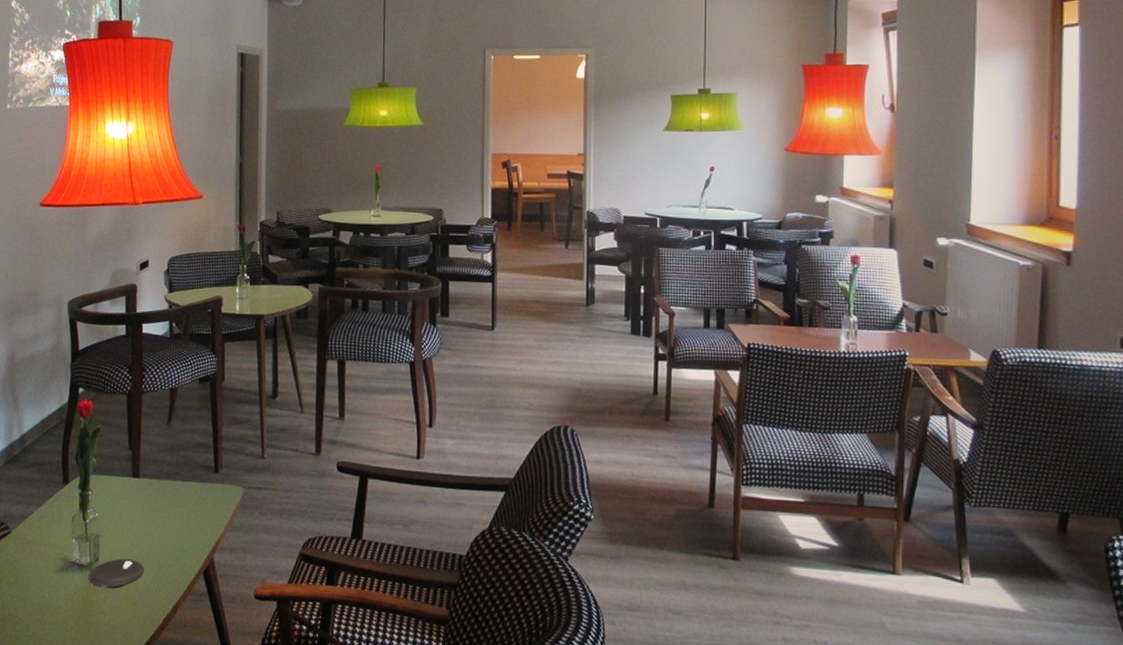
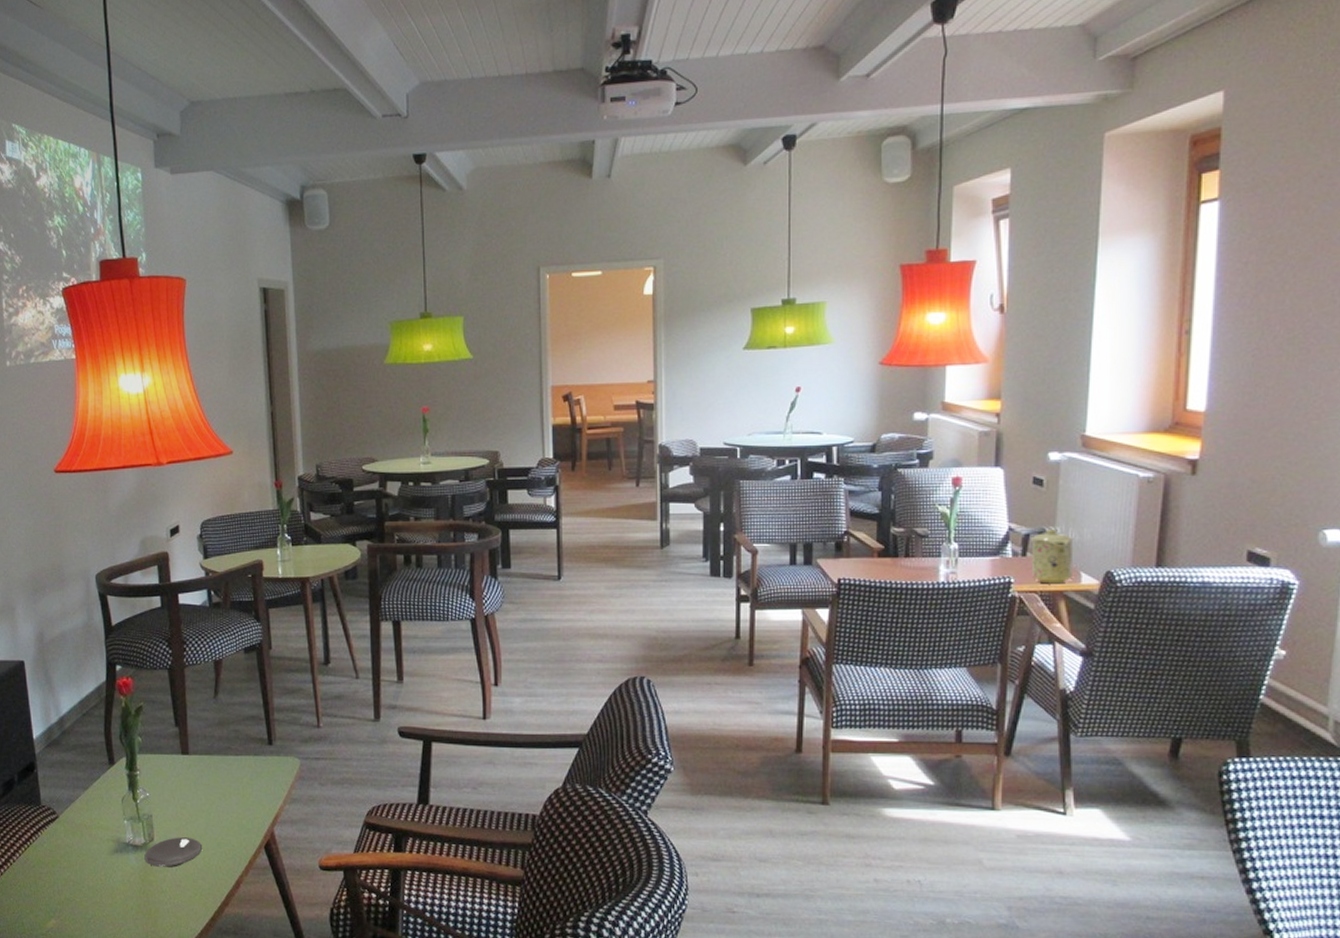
mug: none [922,307,963,360] -> present [1029,528,1074,584]

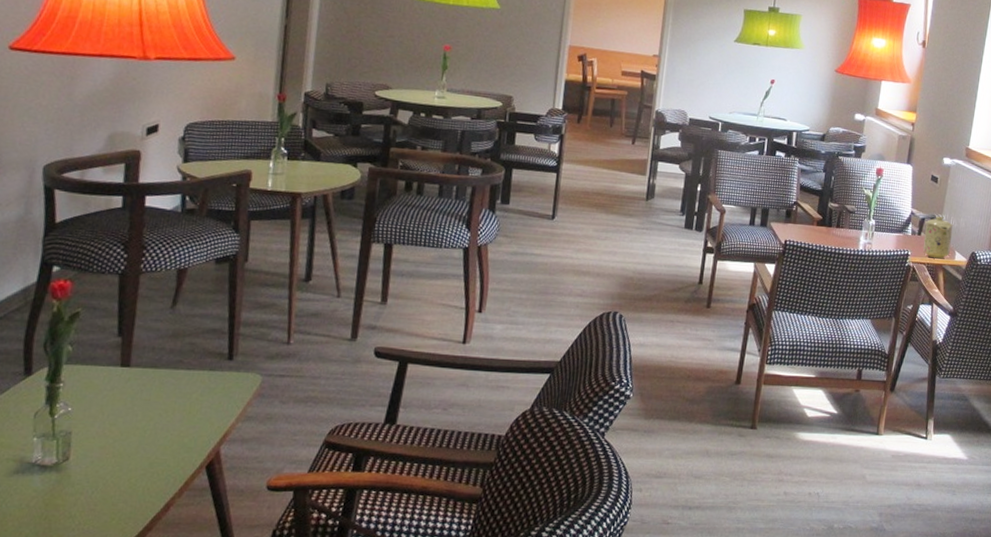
saucer: present [144,837,203,868] -> none [53,456,131,490]

